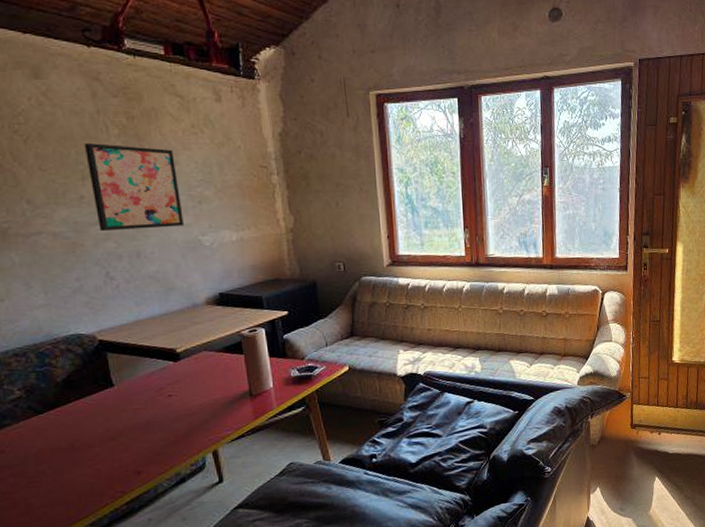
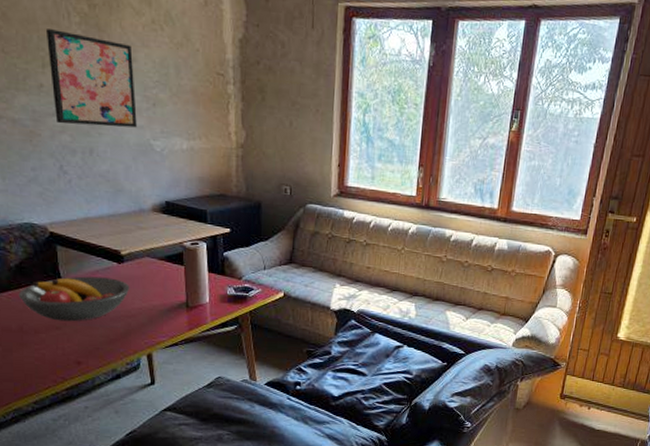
fruit bowl: none [67,377,189,432] -> present [18,276,130,322]

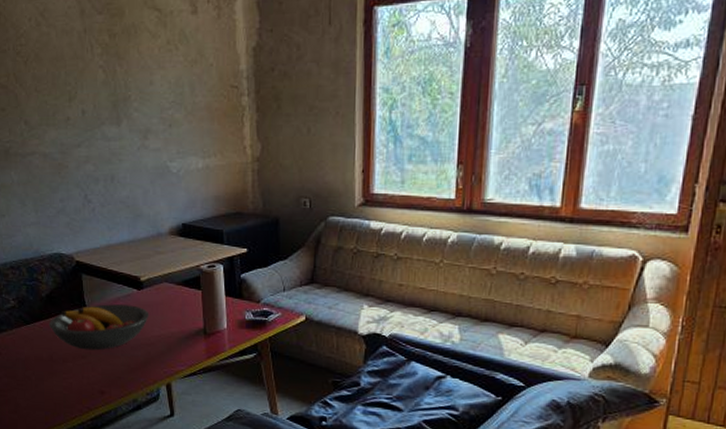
wall art: present [45,29,137,128] -> none [71,63,154,154]

